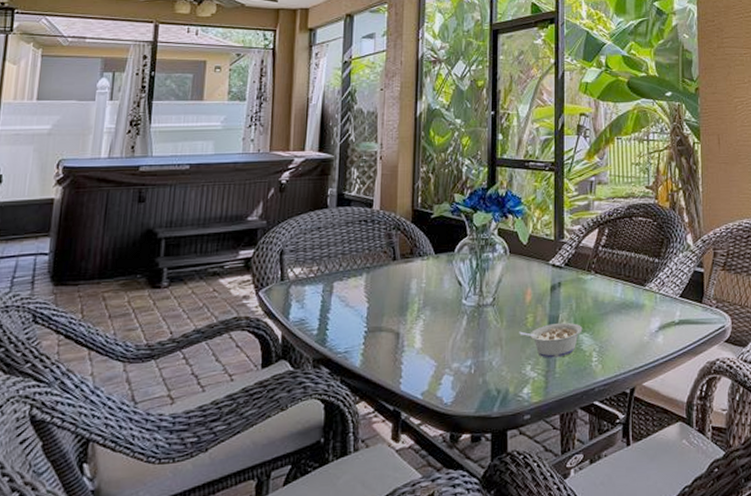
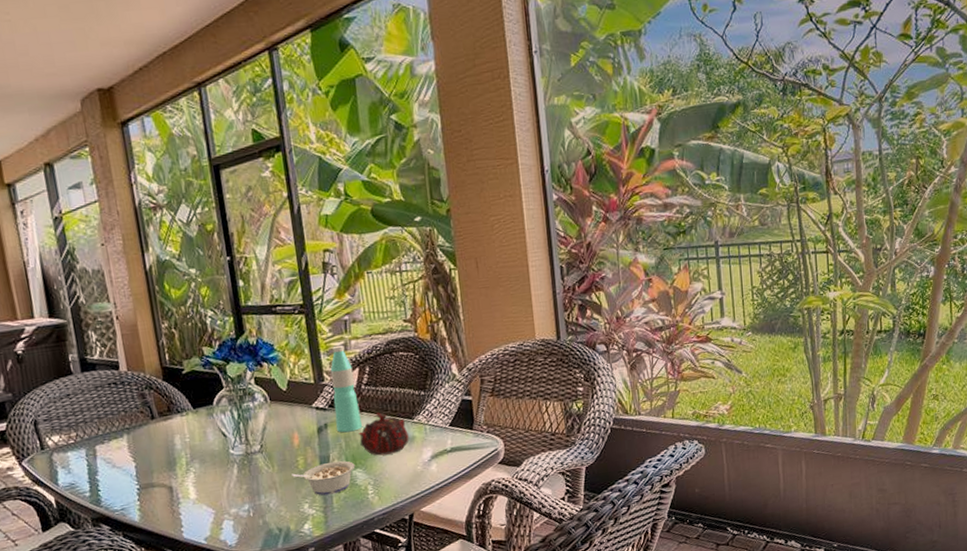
water bottle: none [570,204,594,293] -> present [330,345,362,433]
teapot: none [590,276,639,321] -> present [359,412,409,456]

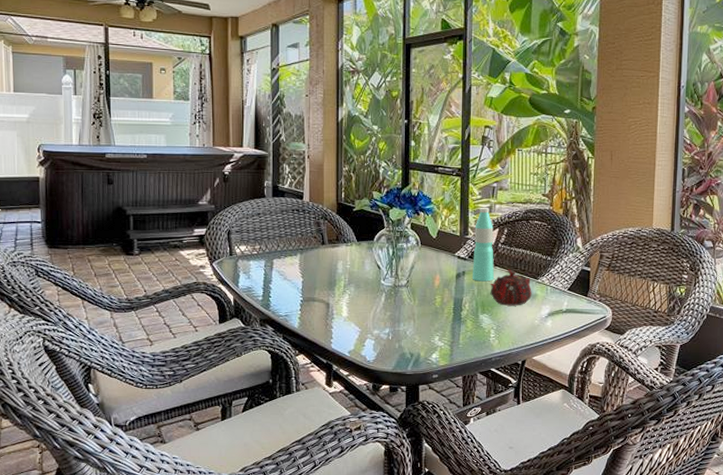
legume: present [292,460,355,496] -> none [429,304,483,332]

